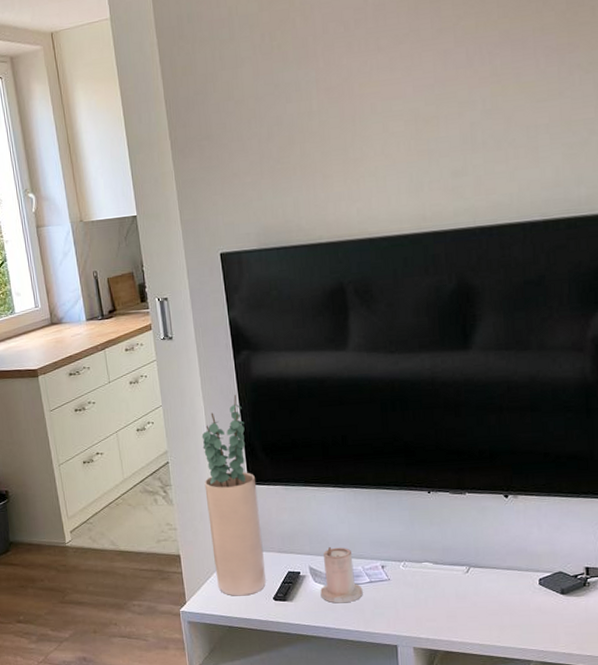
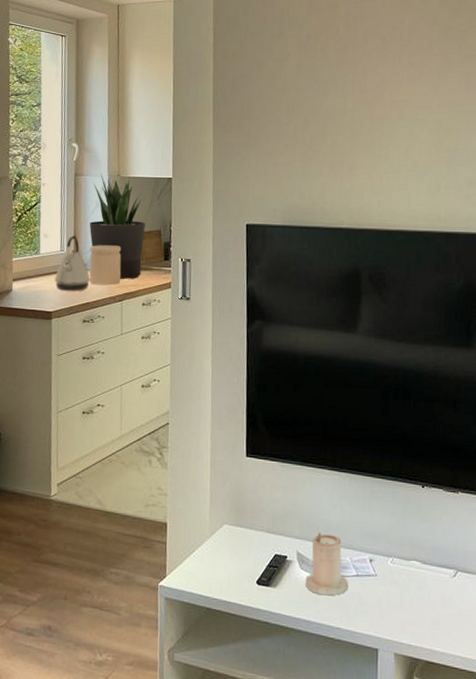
kettle: none [34,289,70,348] -> present [54,235,90,292]
planter: none [56,221,120,329] -> present [89,173,145,280]
jar: none [64,294,101,337] -> present [89,245,121,286]
vase: present [201,395,267,596] -> none [200,363,254,576]

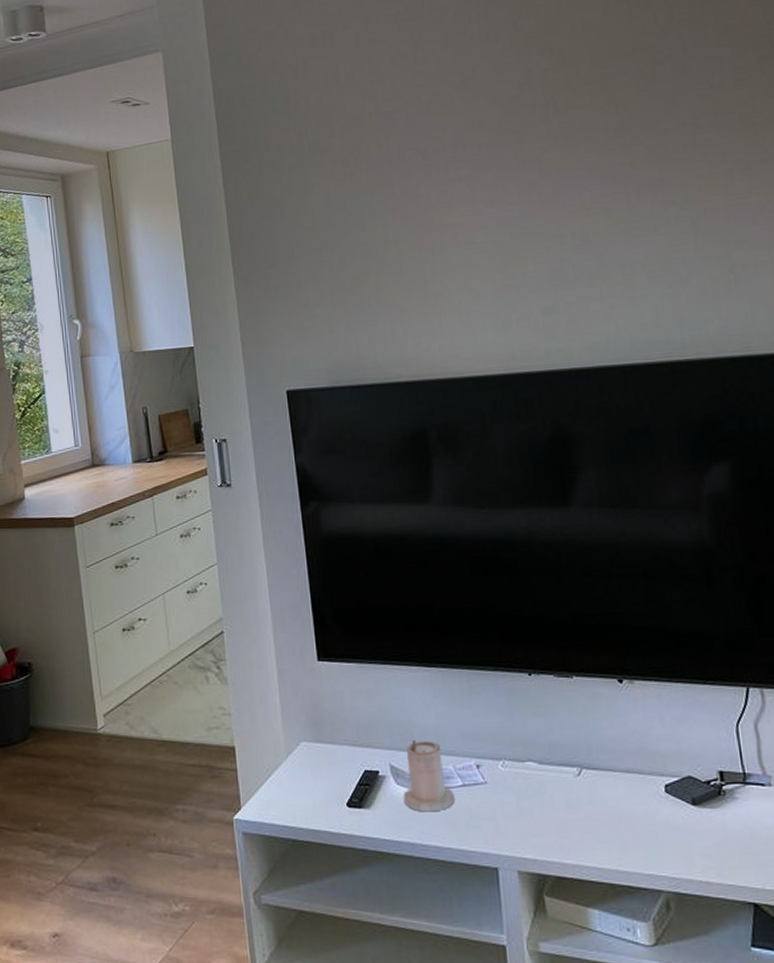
kettle: present [54,235,90,292] -> none [72,426,113,493]
planter: present [89,173,145,280] -> none [103,351,171,472]
jar: present [89,245,121,286] -> none [108,433,149,482]

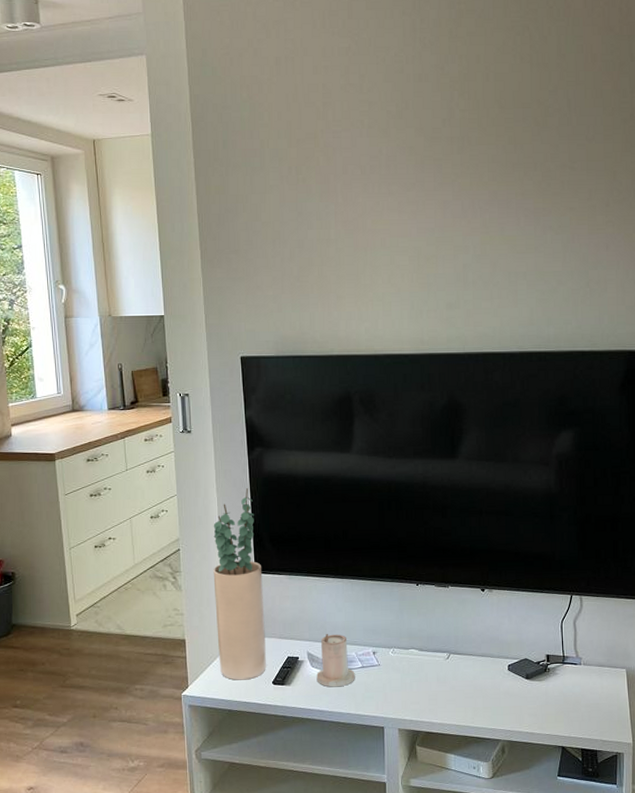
vase: none [263,553,339,801] -> present [213,488,267,680]

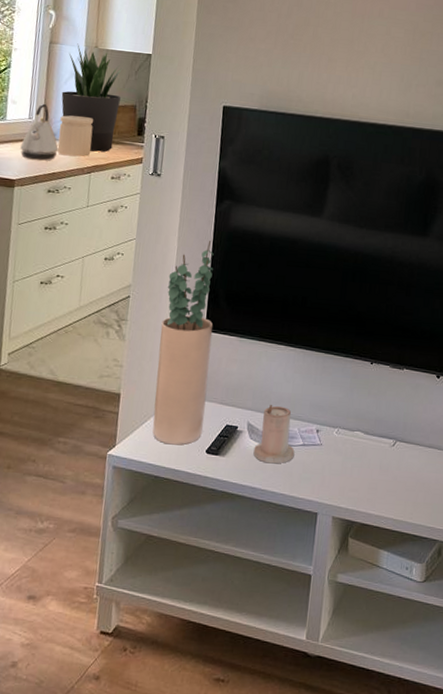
kettle: none [54,377,90,433] -> present [20,103,59,162]
planter: none [84,314,141,418] -> present [61,43,122,153]
jar: none [87,385,122,425] -> present [57,115,93,157]

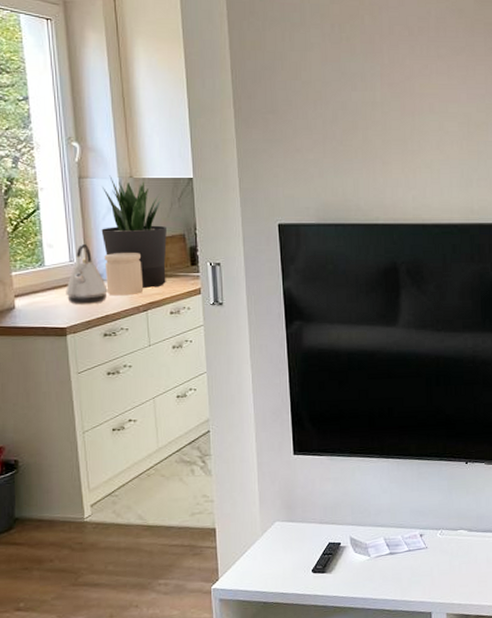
vase: present [152,241,214,445] -> none [247,364,306,570]
candle: present [253,405,295,464] -> none [360,517,401,573]

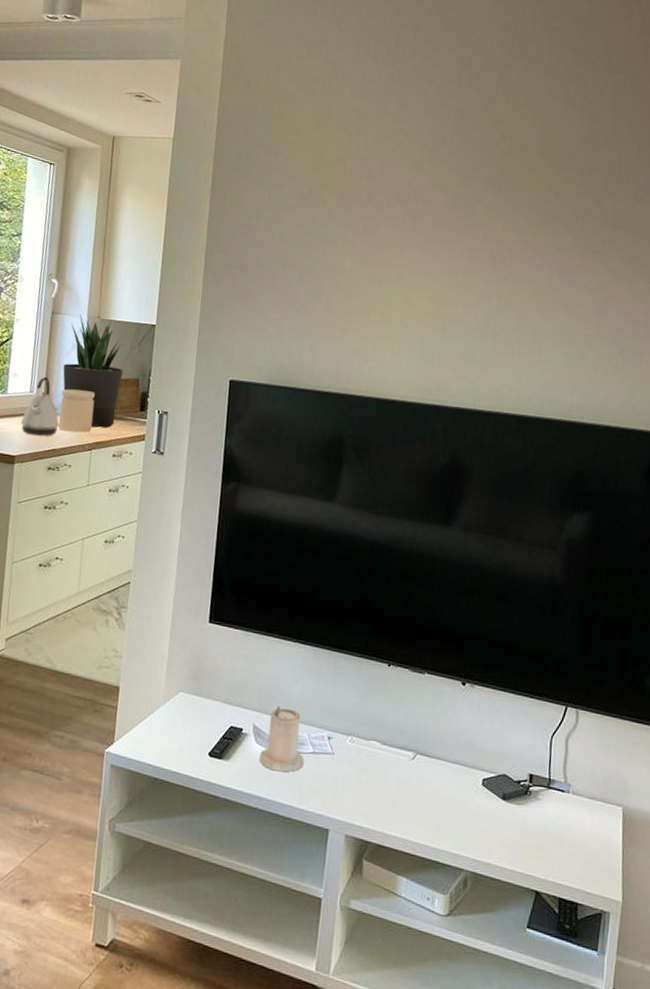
candle: none [360,517,401,573] -> present [259,706,304,773]

